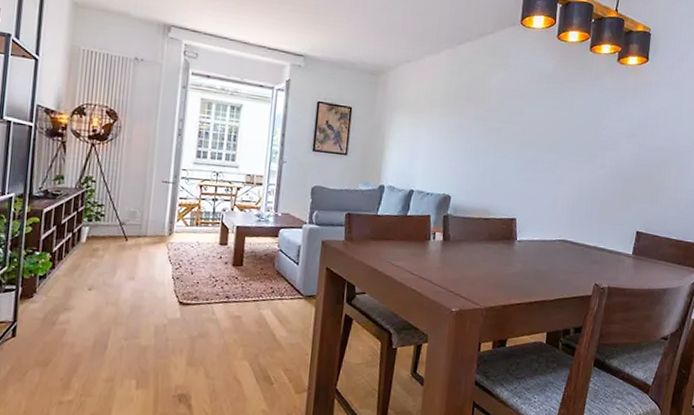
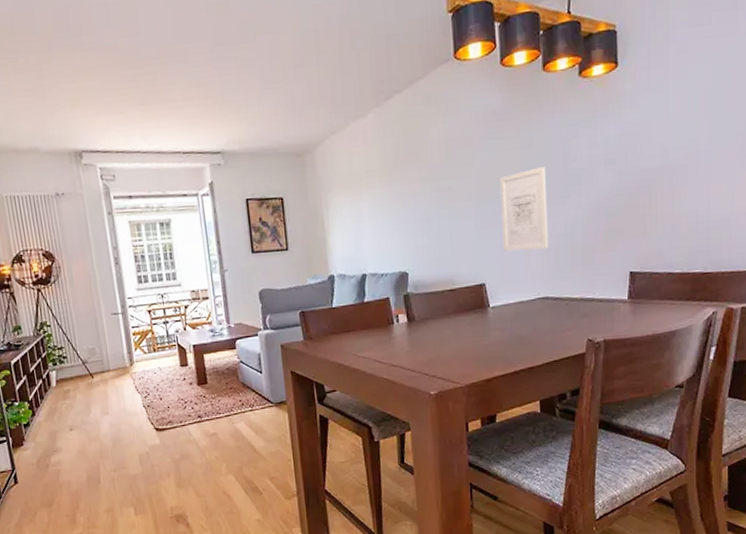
wall art: none [536,128,580,199] -> present [500,166,549,251]

